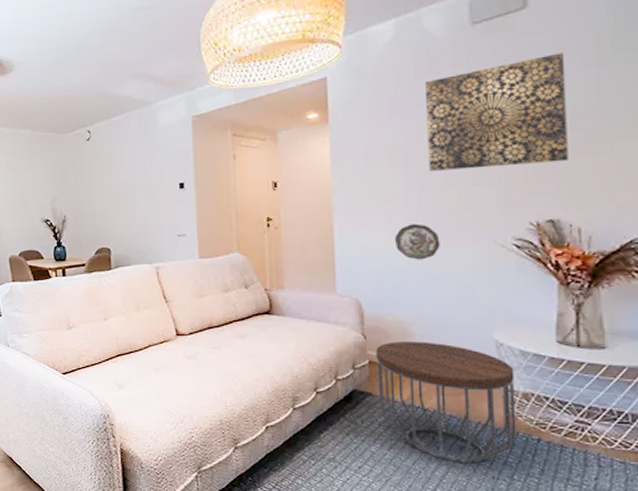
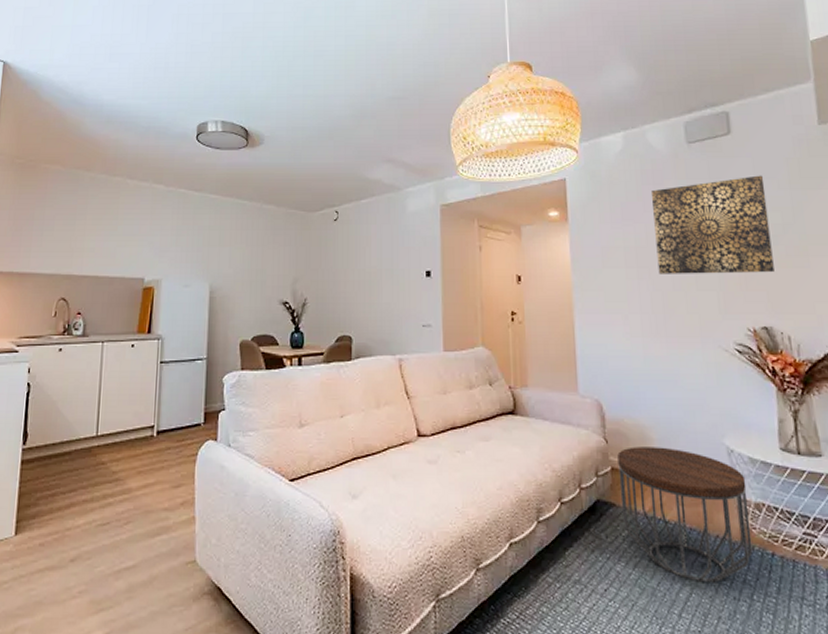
decorative plate: present [394,223,440,260] -> none [630,325,672,362]

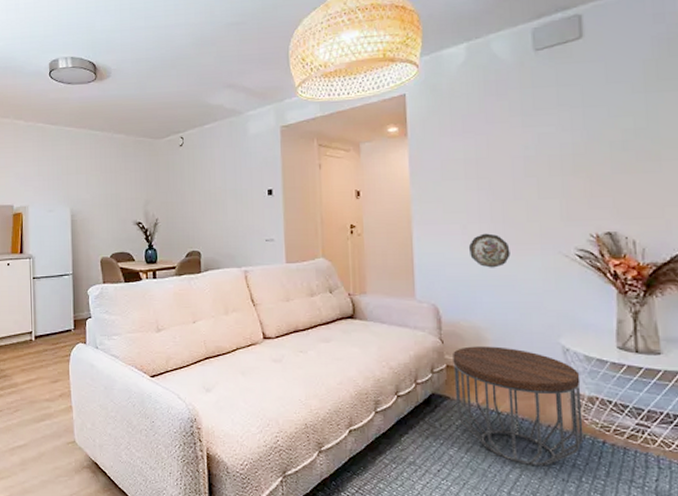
decorative plate: none [630,325,672,362] -> present [468,233,510,268]
wall art: present [650,175,775,274] -> none [493,79,622,184]

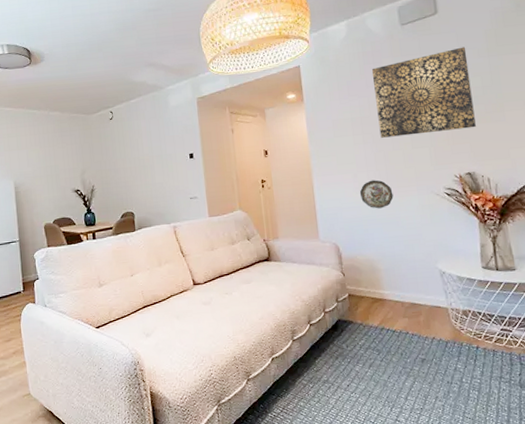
side table: present [453,346,584,467] -> none [353,274,462,373]
wall art: none [493,79,622,184] -> present [371,47,476,138]

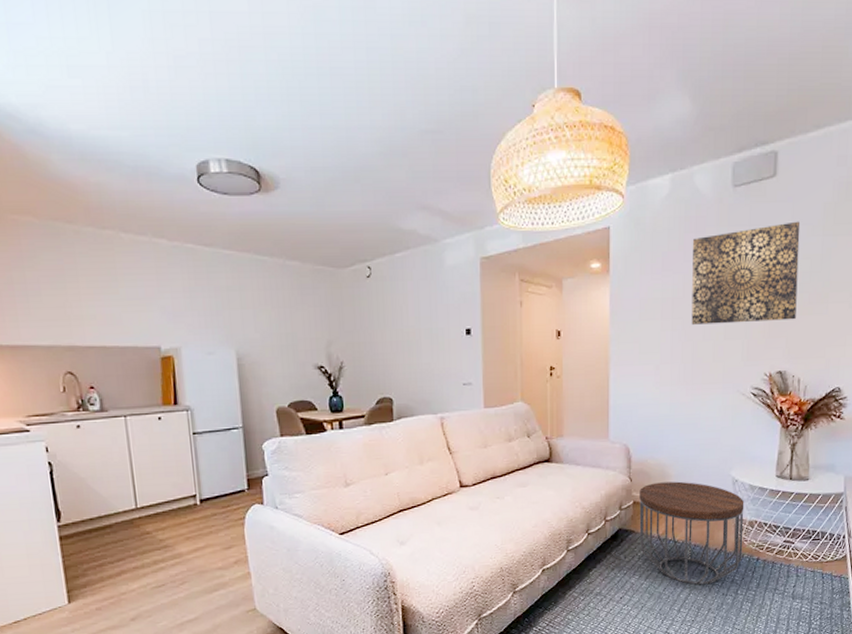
side table: none [353,274,462,373] -> present [639,481,745,585]
decorative plate: present [359,179,394,209] -> none [659,373,696,408]

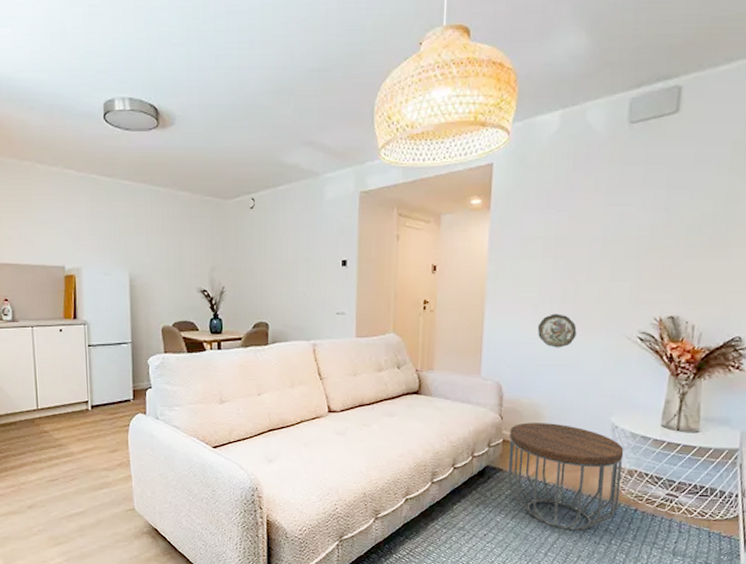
decorative plate: none [659,373,696,408] -> present [537,313,577,348]
wall art: present [691,221,801,325] -> none [575,160,704,265]

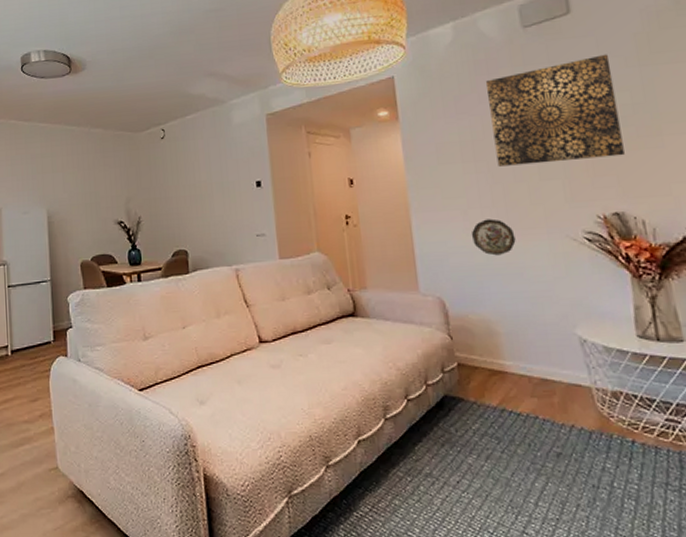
side table: present [507,422,624,531] -> none [463,340,611,472]
wall art: none [575,160,704,265] -> present [485,54,625,167]

